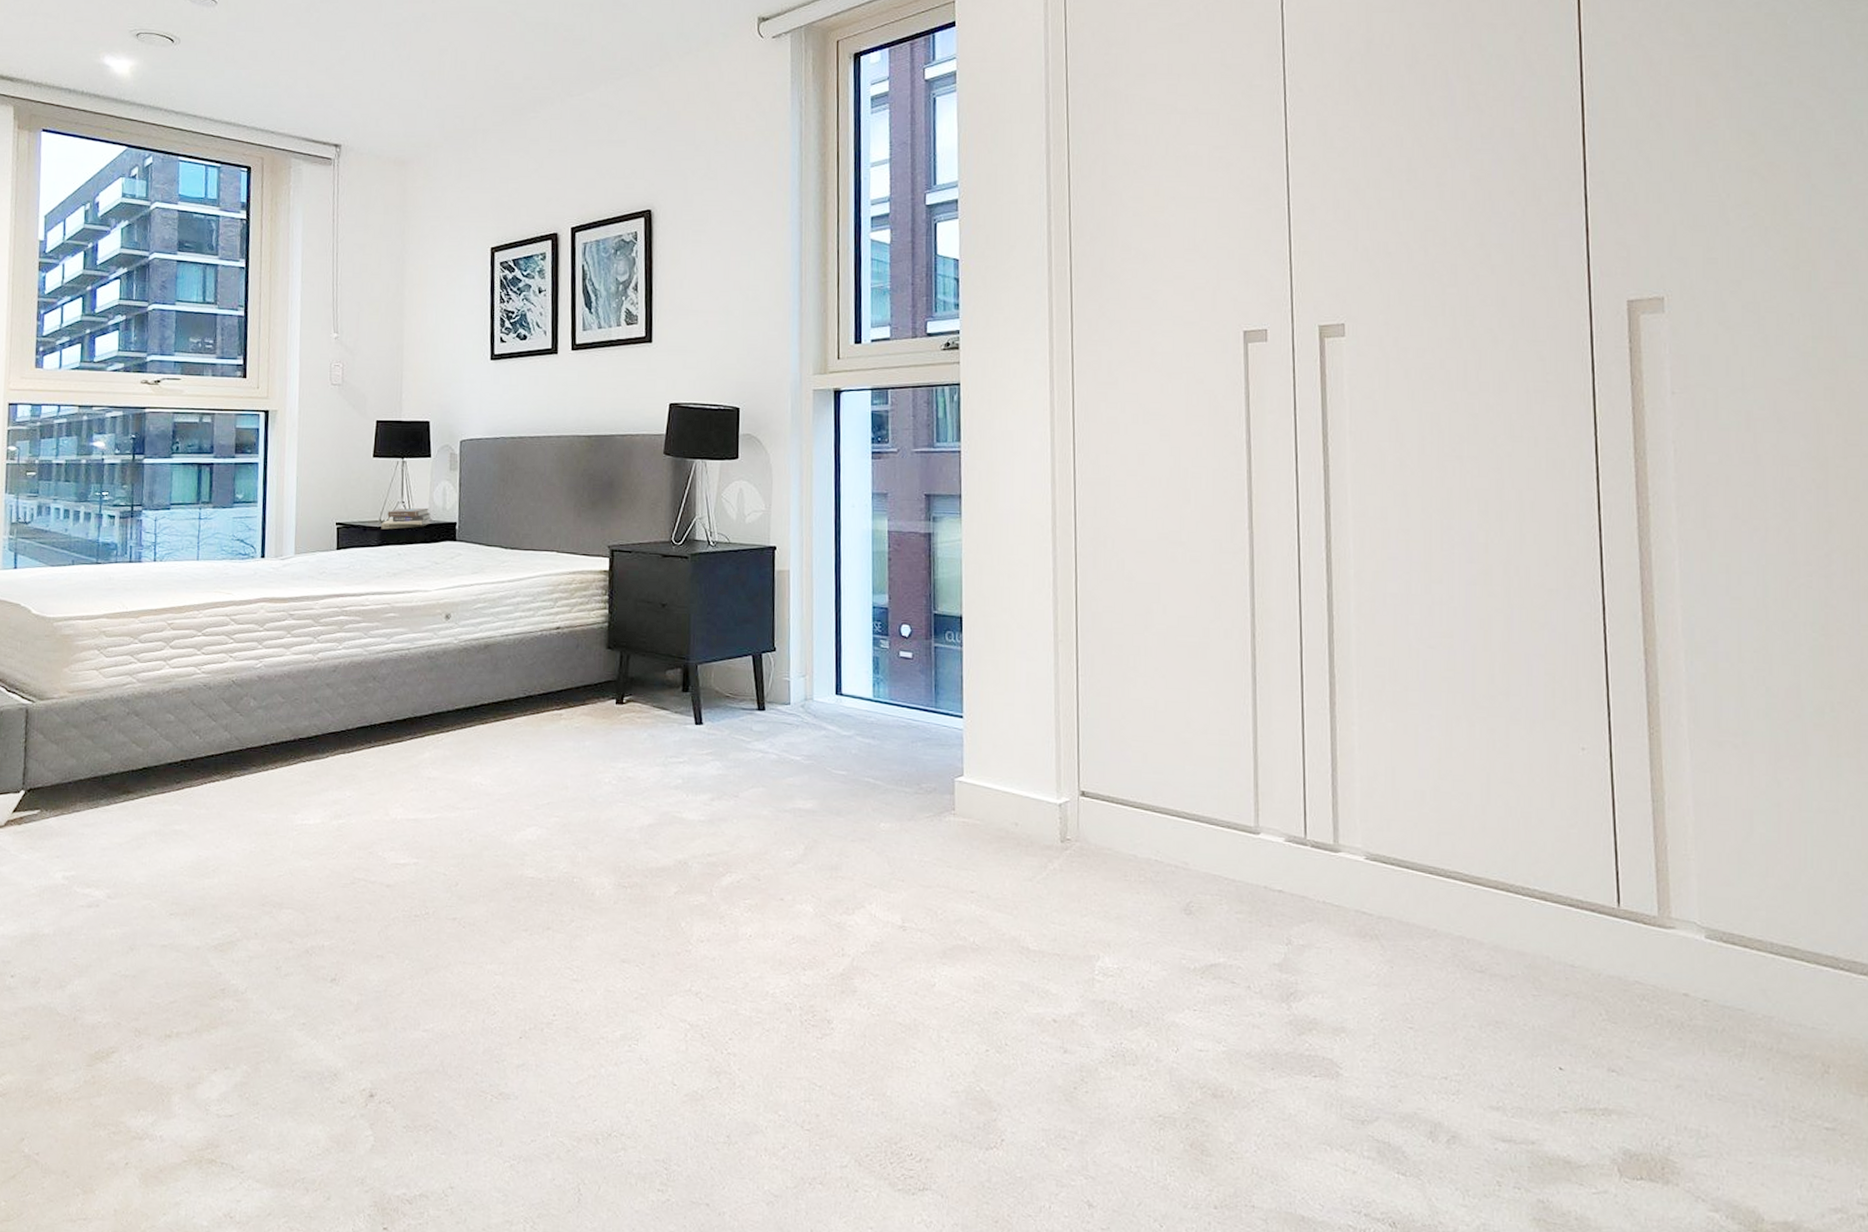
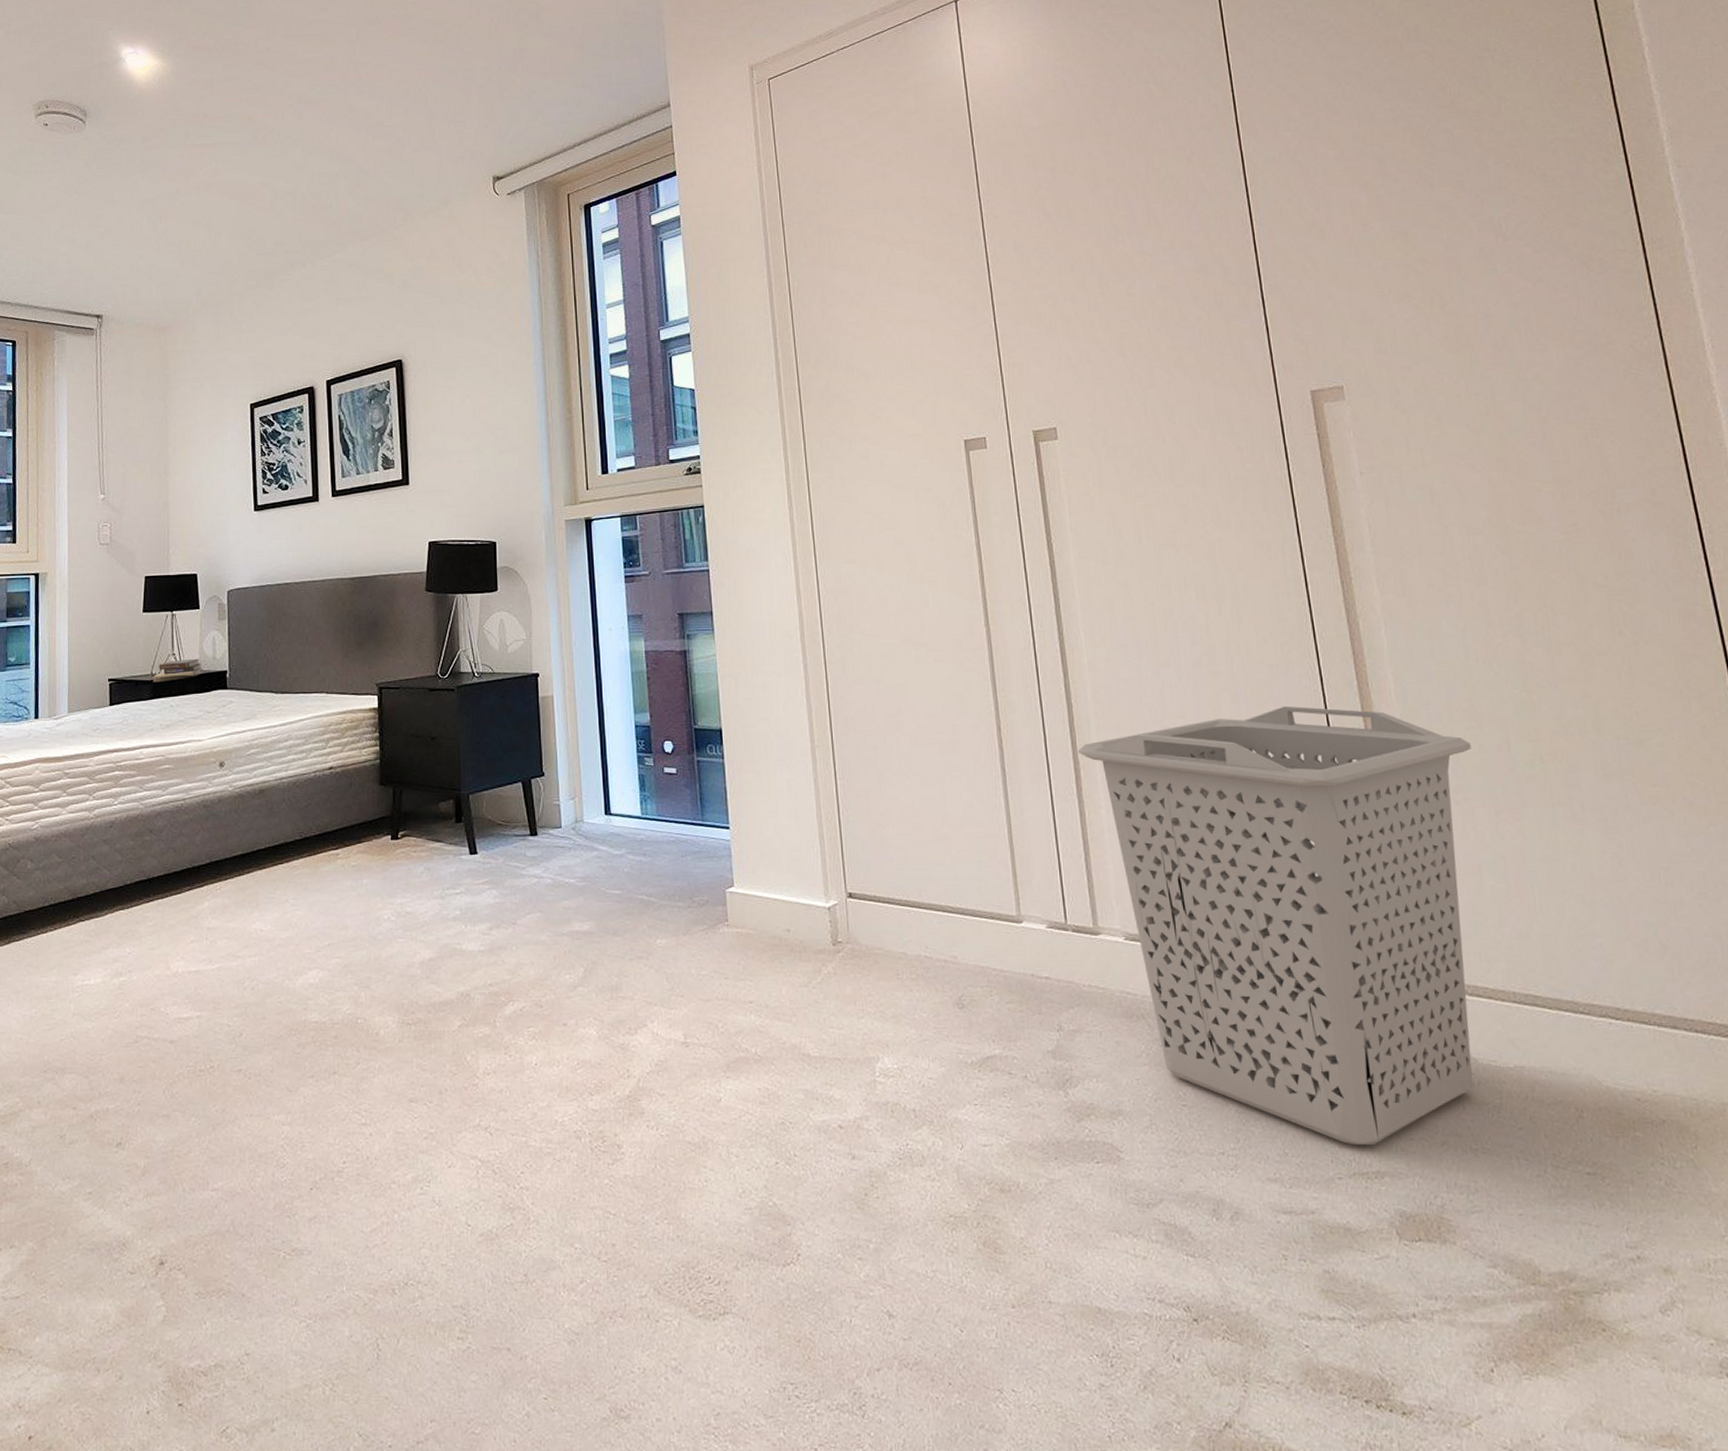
laundry basket: none [1334,633,1758,1083] -> present [1077,706,1474,1146]

